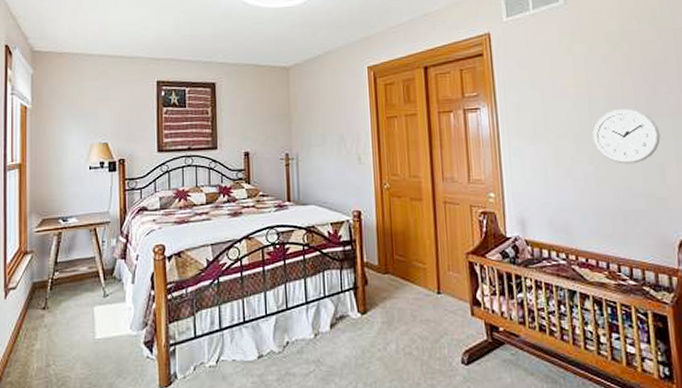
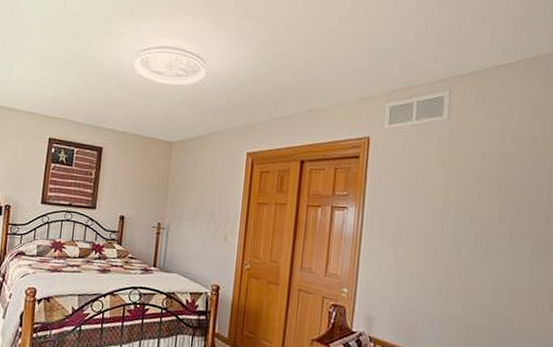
wall clock: present [592,109,660,164] -> none [451,228,518,282]

